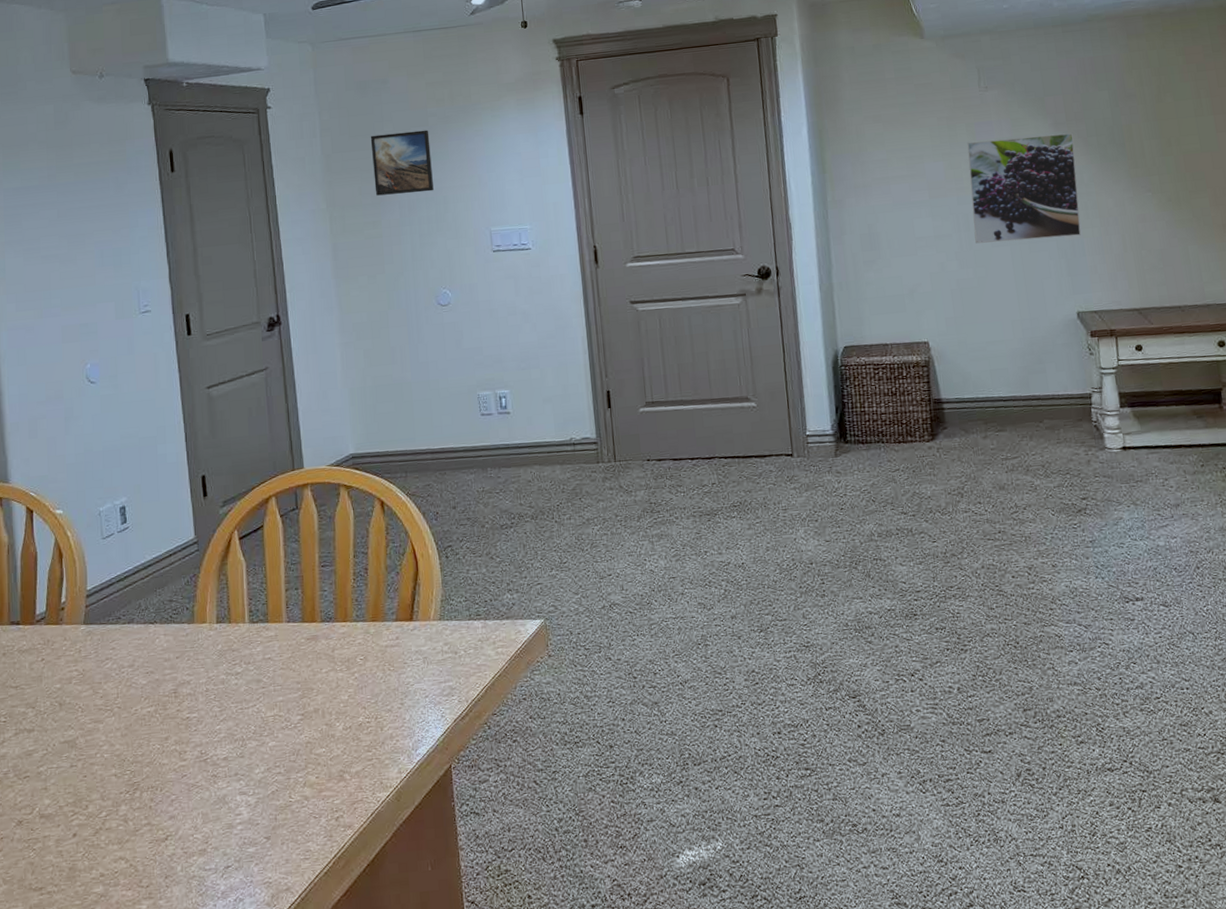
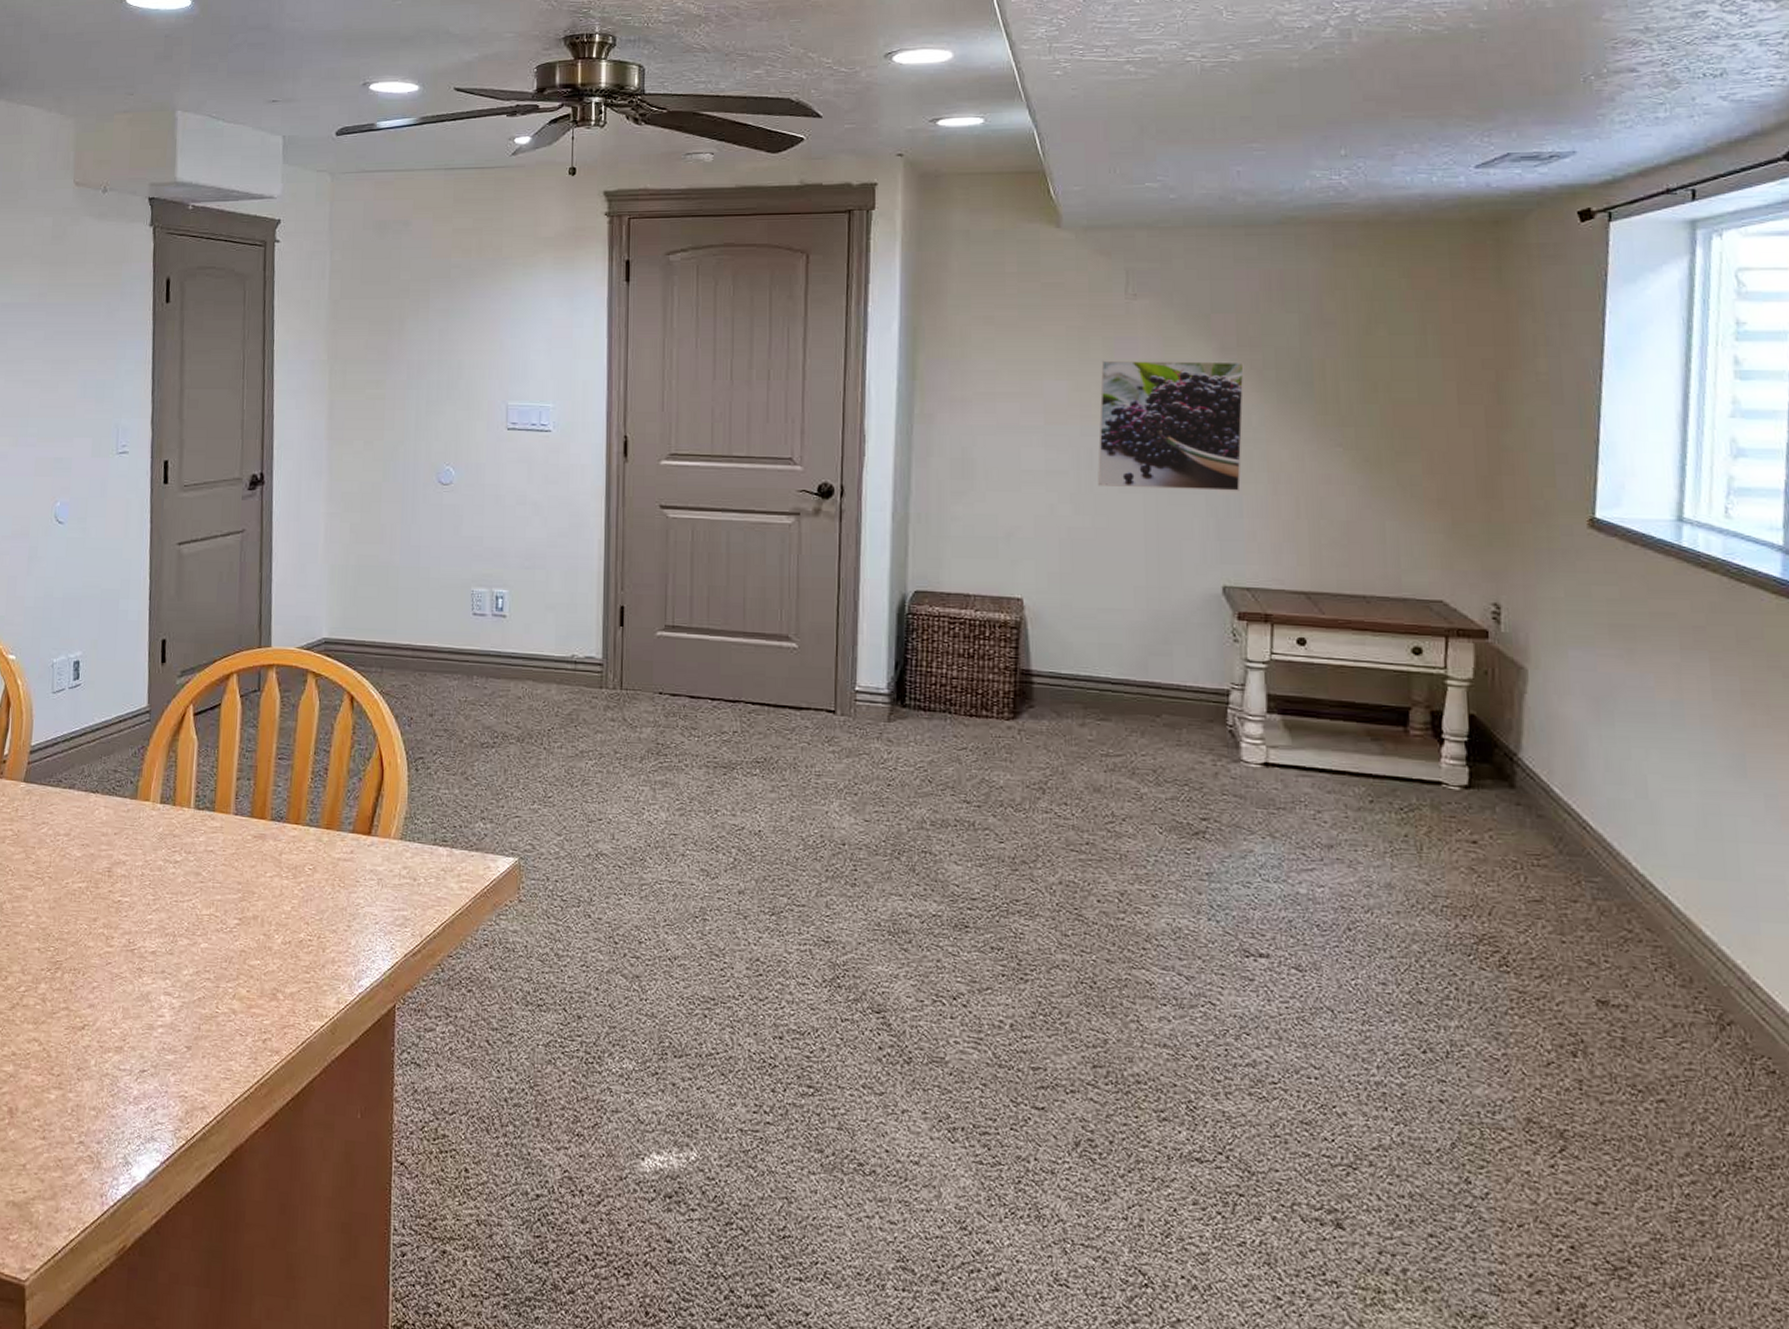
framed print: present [370,130,434,196] -> none [383,282,450,353]

